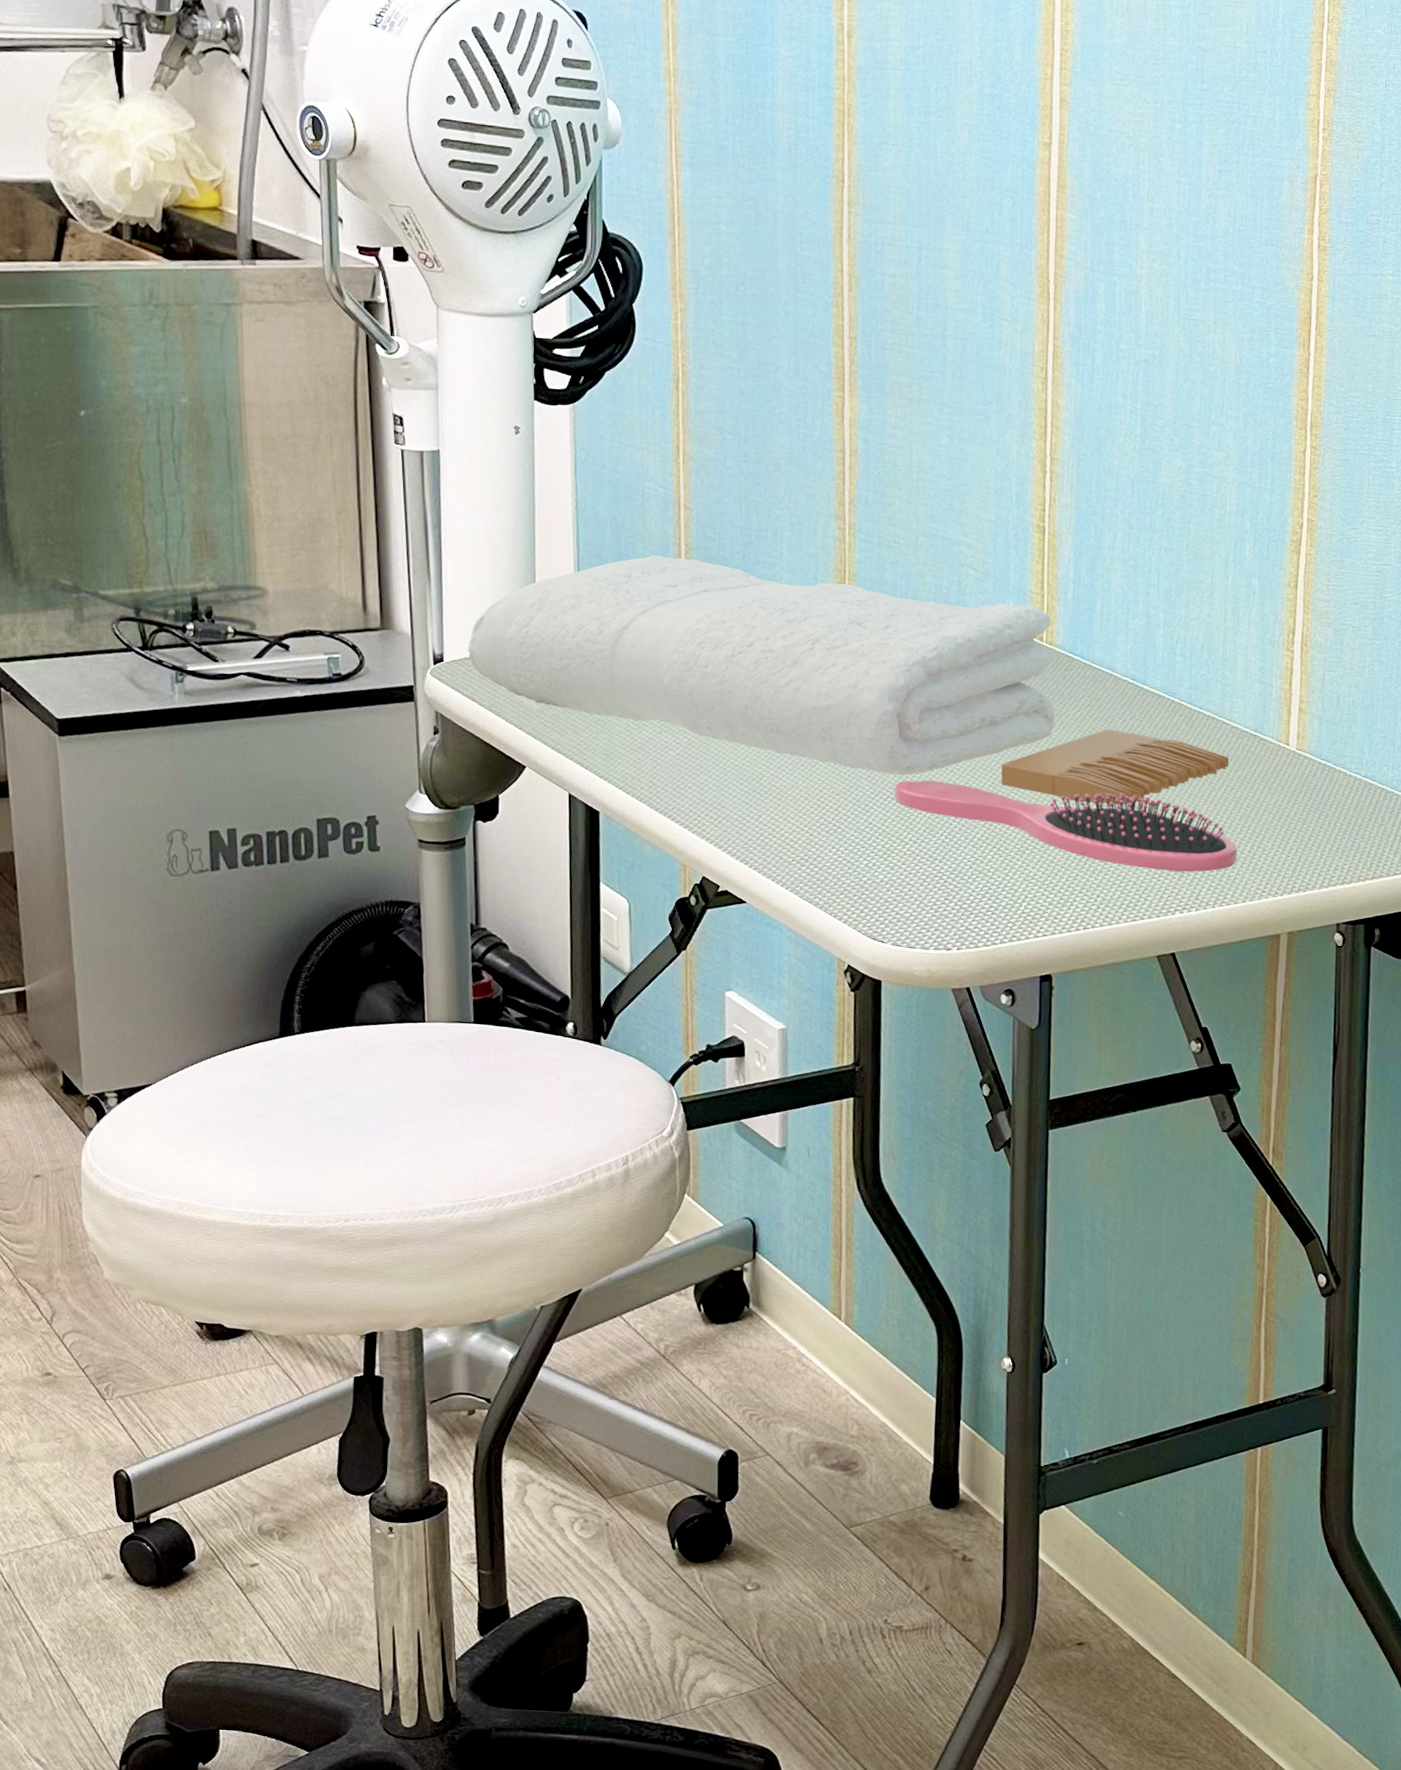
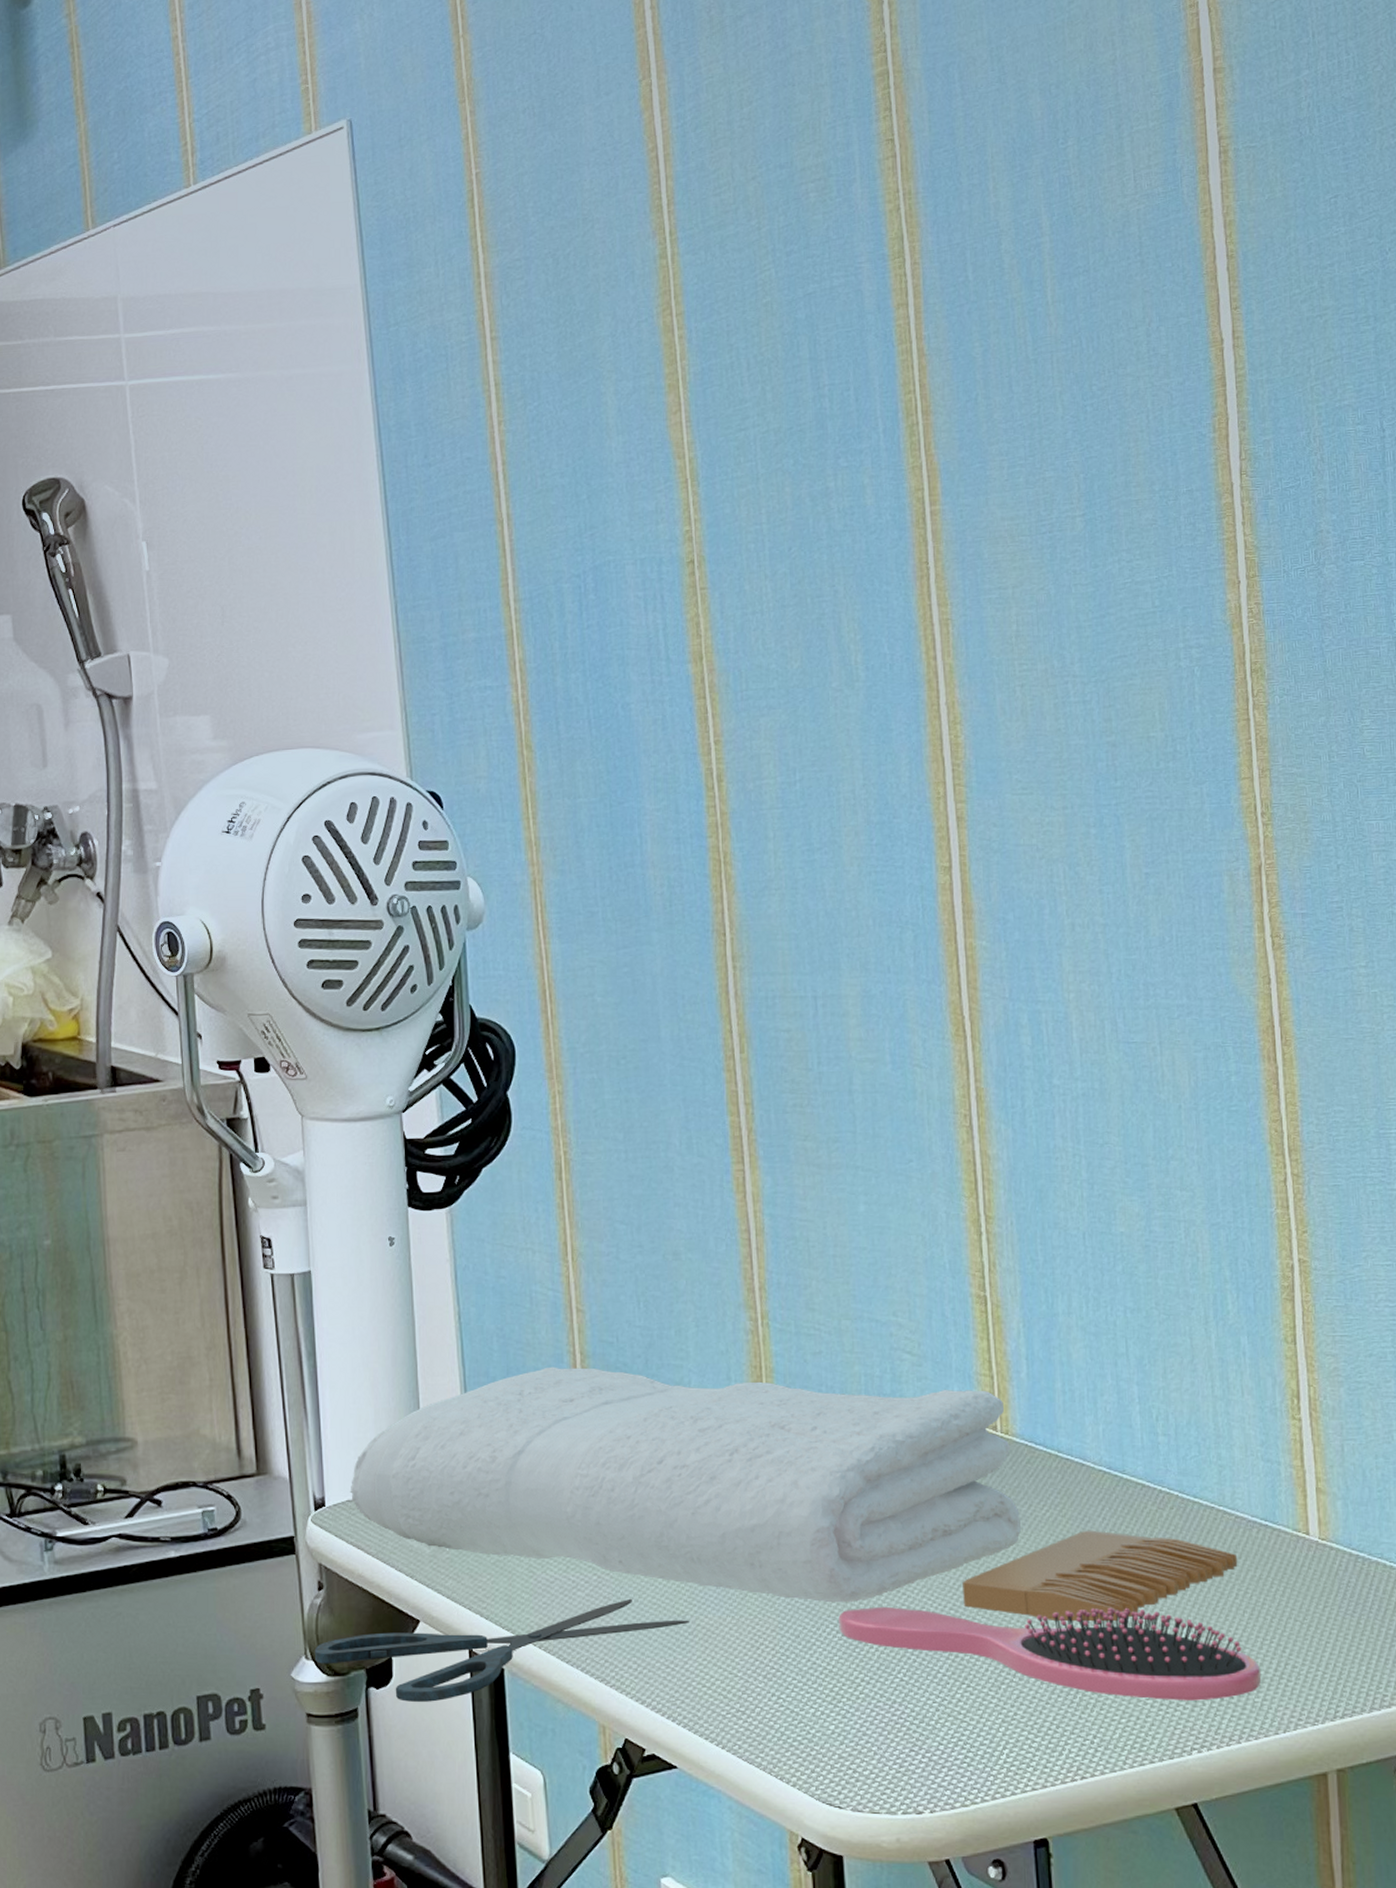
shears: none [427,759,766,836] -> present [314,1598,689,1702]

